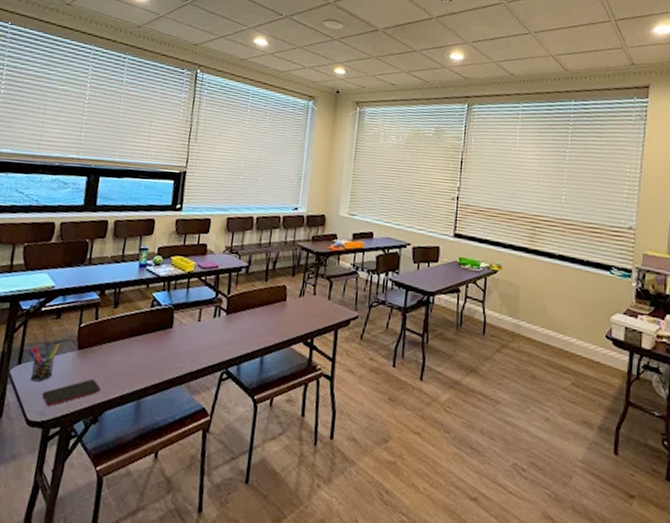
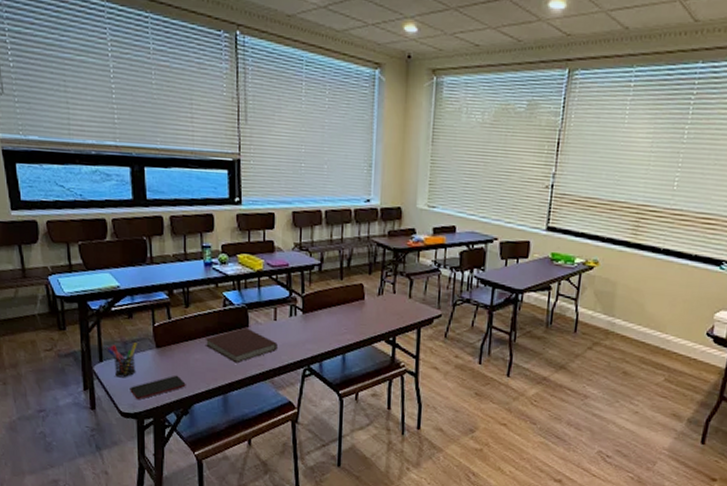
notebook: none [128,328,199,366] -> present [205,327,278,364]

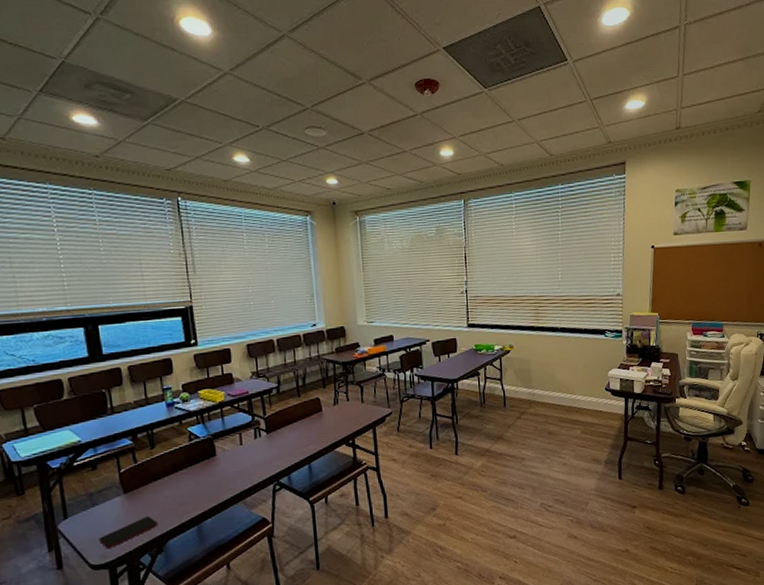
pen holder: present [108,342,137,378] -> none [72,492,105,531]
notebook: present [205,327,278,364] -> none [173,456,246,493]

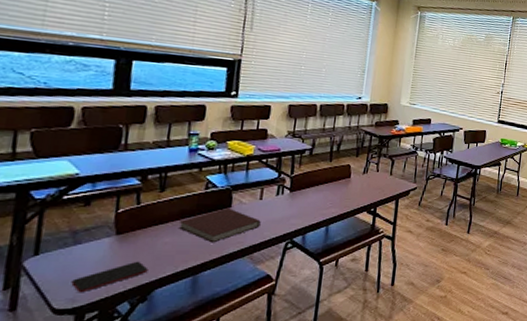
notebook: none [173,456,246,493] -> present [179,207,261,243]

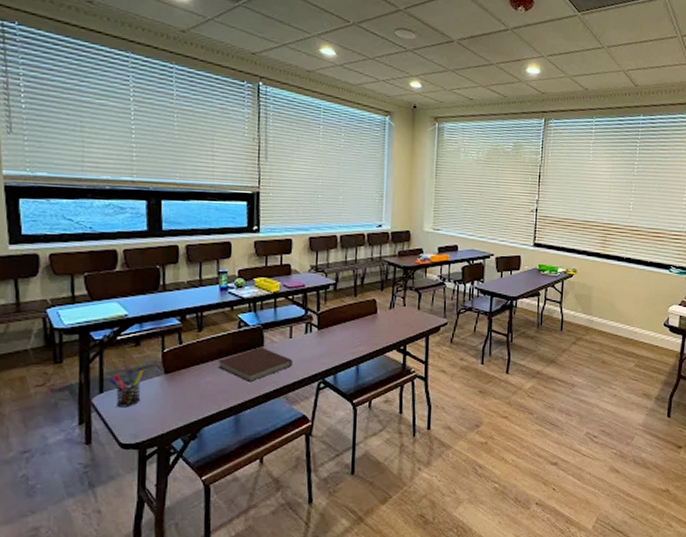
pen holder: none [48,231,92,271] -> present [110,370,144,408]
smartphone: present [71,261,149,293] -> none [132,399,195,429]

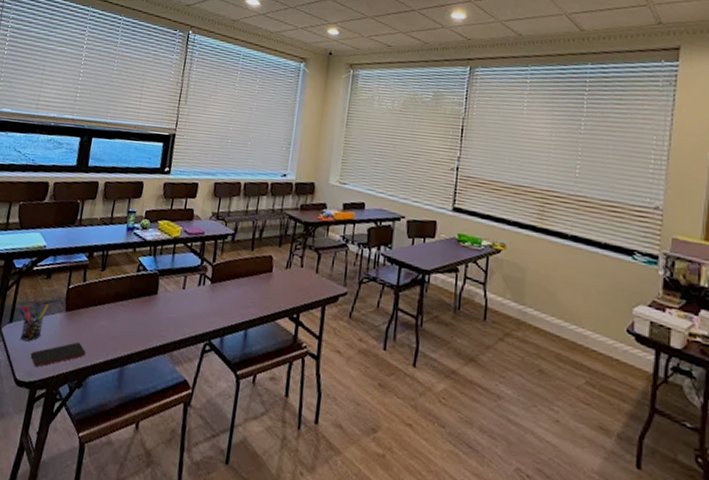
smartphone: none [132,399,195,429] -> present [30,341,86,368]
notebook: present [217,346,293,383] -> none [113,294,183,333]

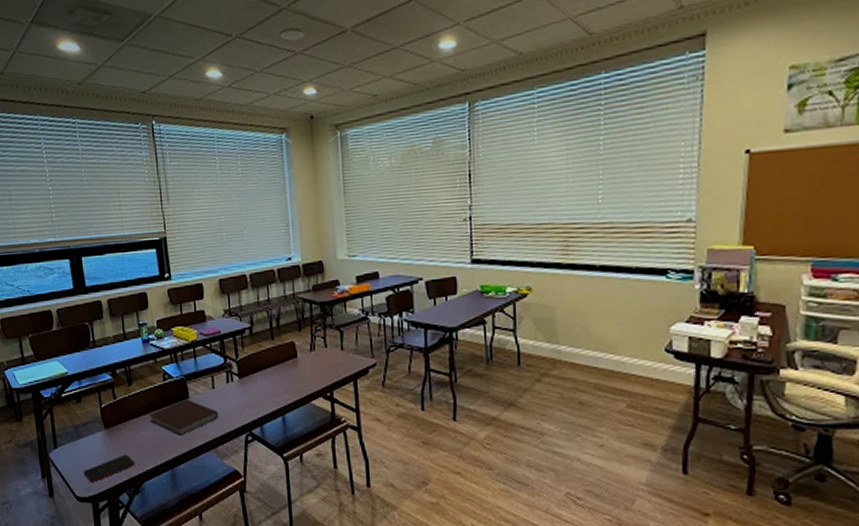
pen holder: present [19,304,49,342] -> none [61,426,88,462]
notebook: none [113,294,183,333] -> present [149,398,218,436]

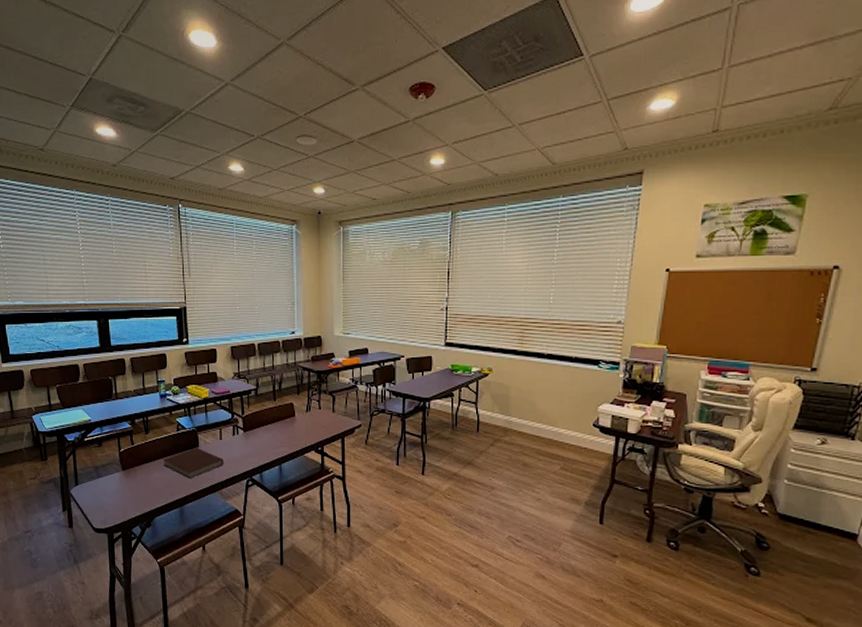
smartphone: present [83,454,135,483] -> none [101,492,148,517]

